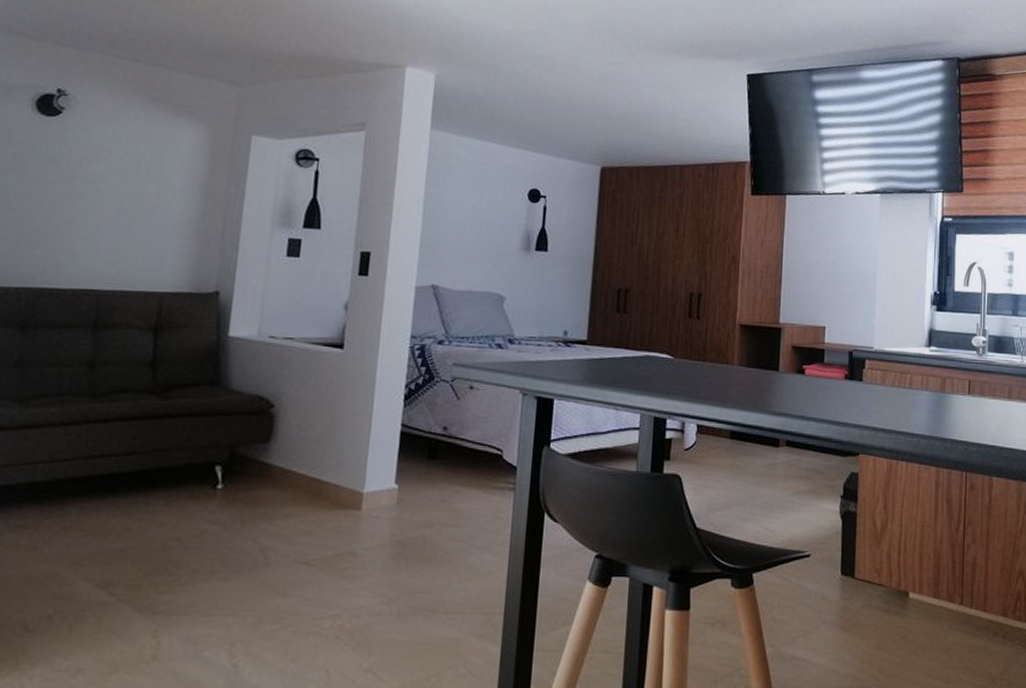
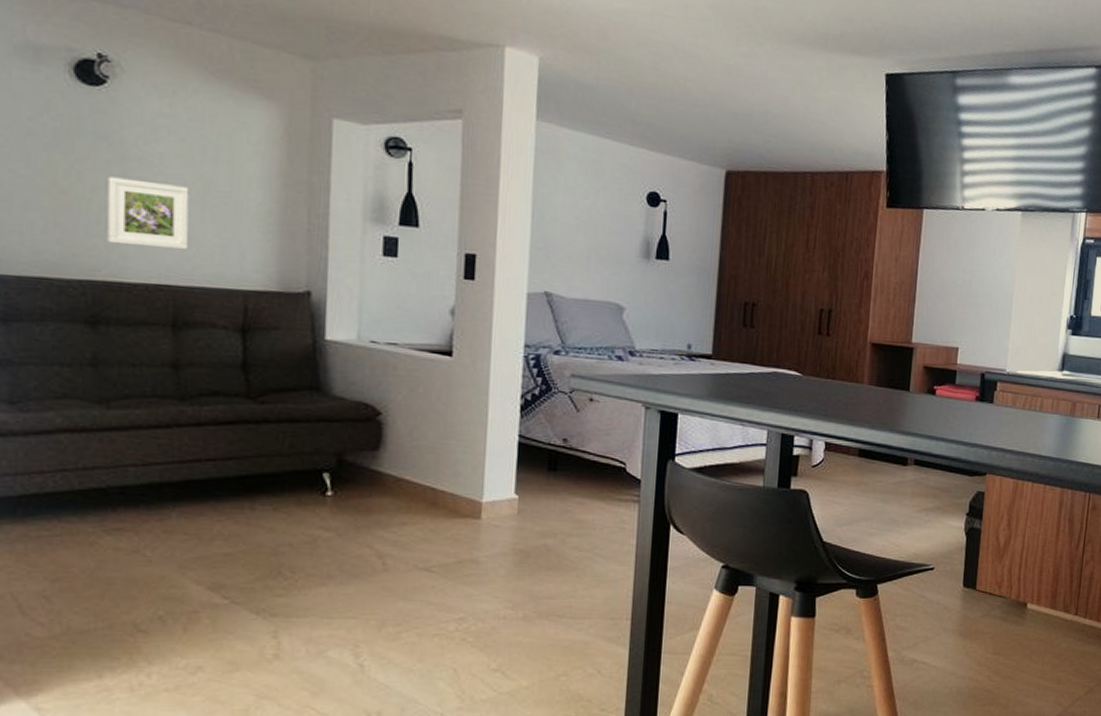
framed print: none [45,194,122,257] -> present [106,176,189,250]

